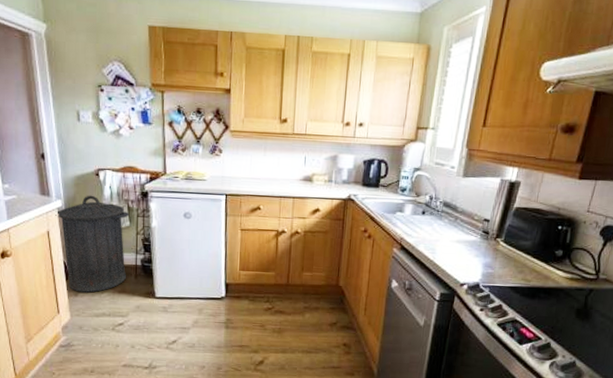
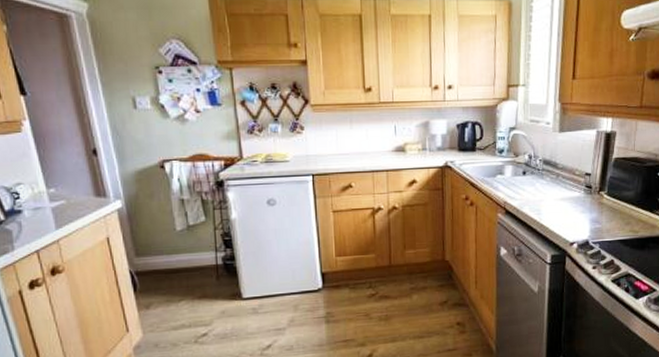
trash can: present [55,195,130,293] -> none [115,190,207,304]

